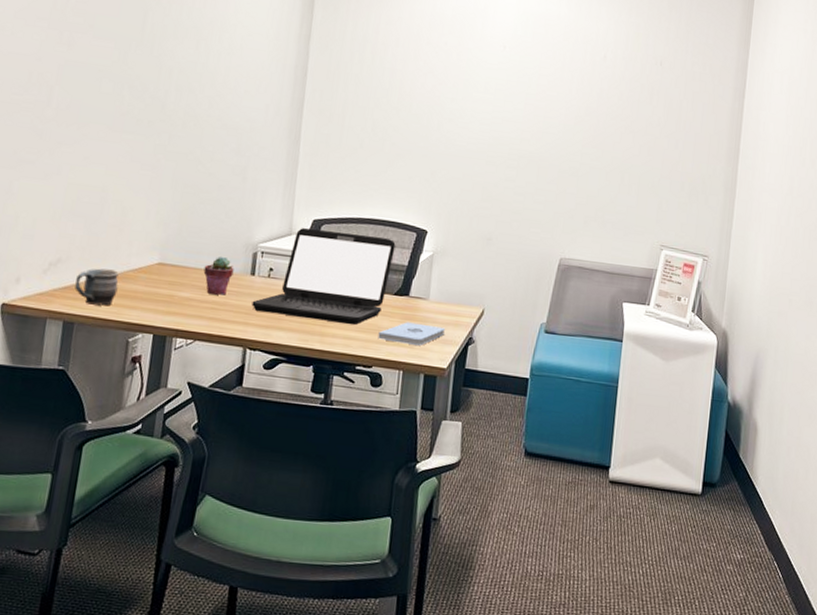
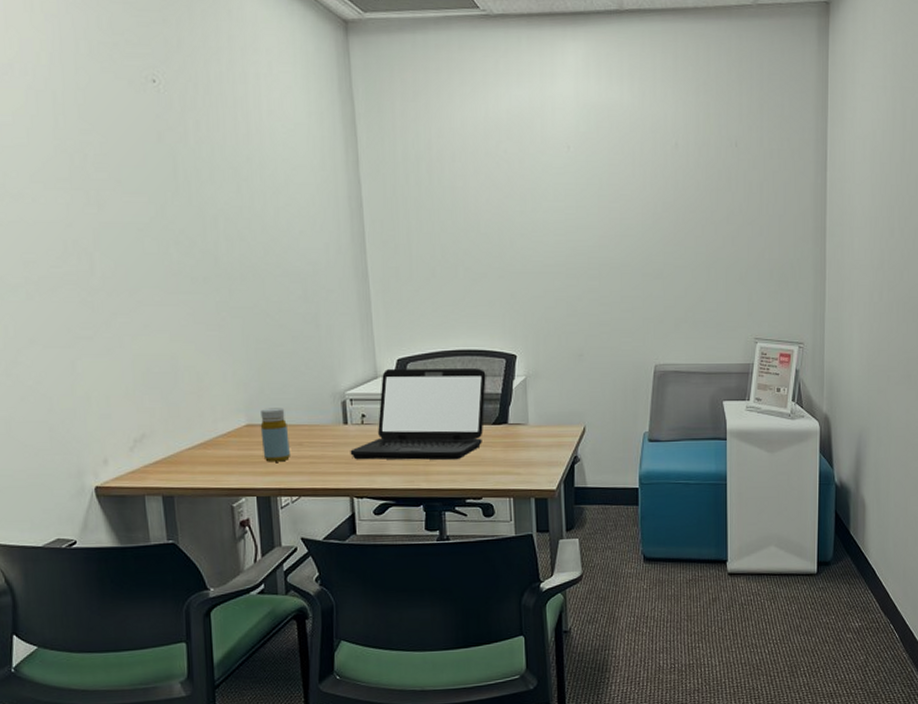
mug: present [75,268,119,306] -> none [165,438,211,476]
bottle: none [168,249,198,304] -> present [260,408,290,462]
potted succulent: present [203,256,234,295] -> none [294,409,326,449]
notepad: present [378,322,445,346] -> none [483,449,549,471]

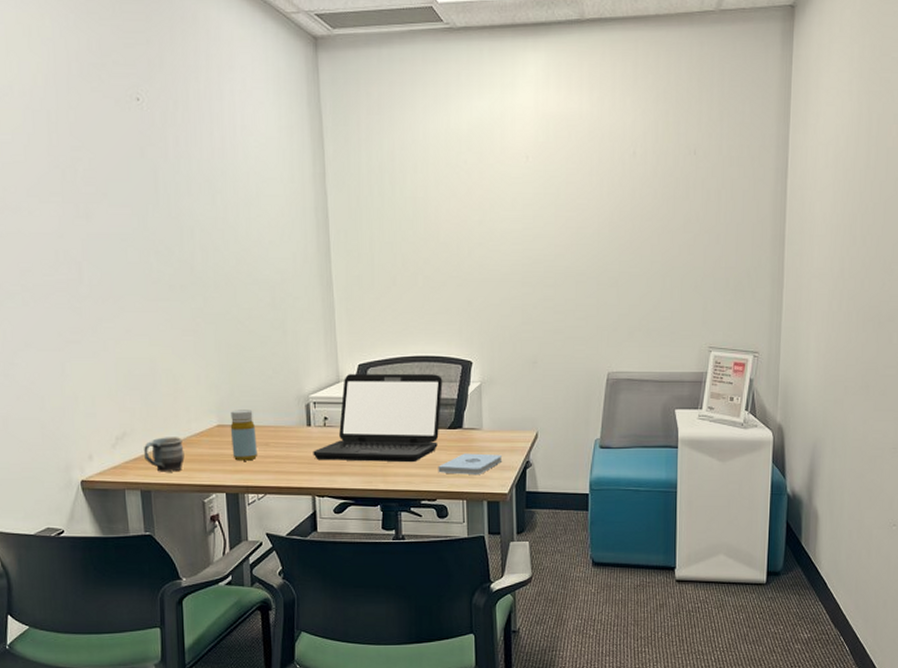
mug: none [165,438,211,476] -> present [144,437,185,472]
notepad: none [483,449,549,471] -> present [438,453,501,474]

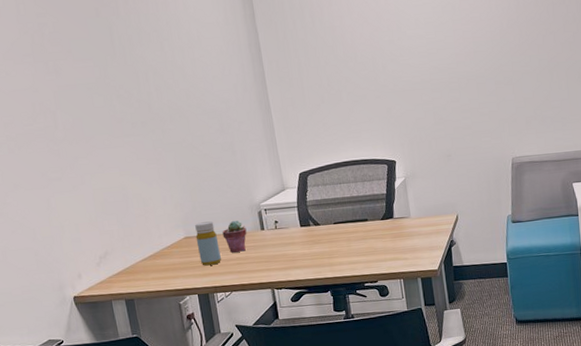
mug: present [144,437,185,472] -> none [124,251,160,283]
potted succulent: none [261,411,290,449] -> present [222,220,247,253]
laptop: present [313,374,443,463] -> none [268,174,374,258]
notepad: present [438,453,501,474] -> none [376,237,430,259]

